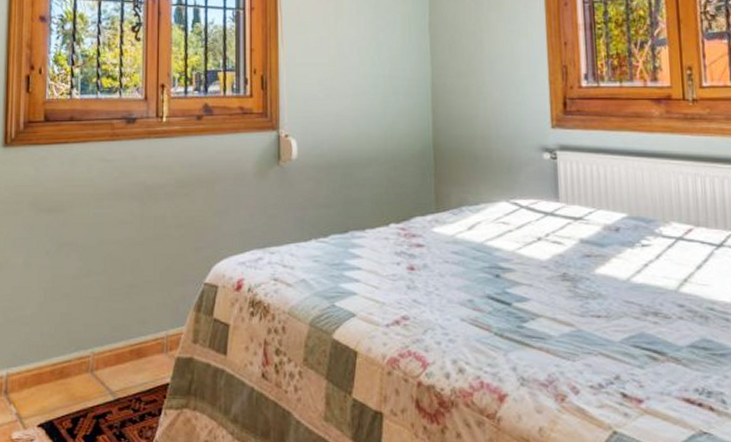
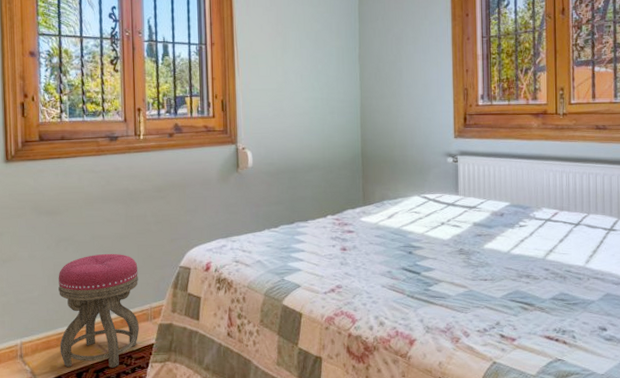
stool: none [53,263,153,413] -> present [58,253,139,368]

